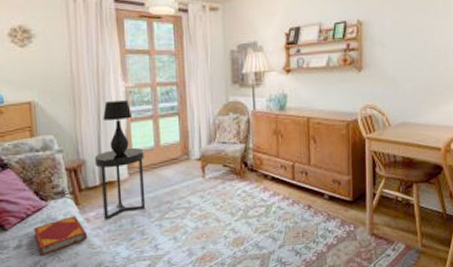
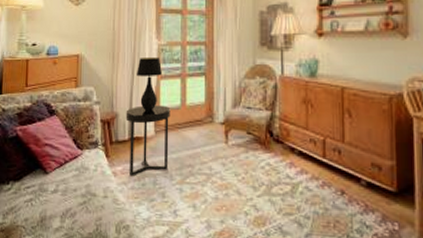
hardback book: present [33,215,88,256] -> none [68,167,114,204]

